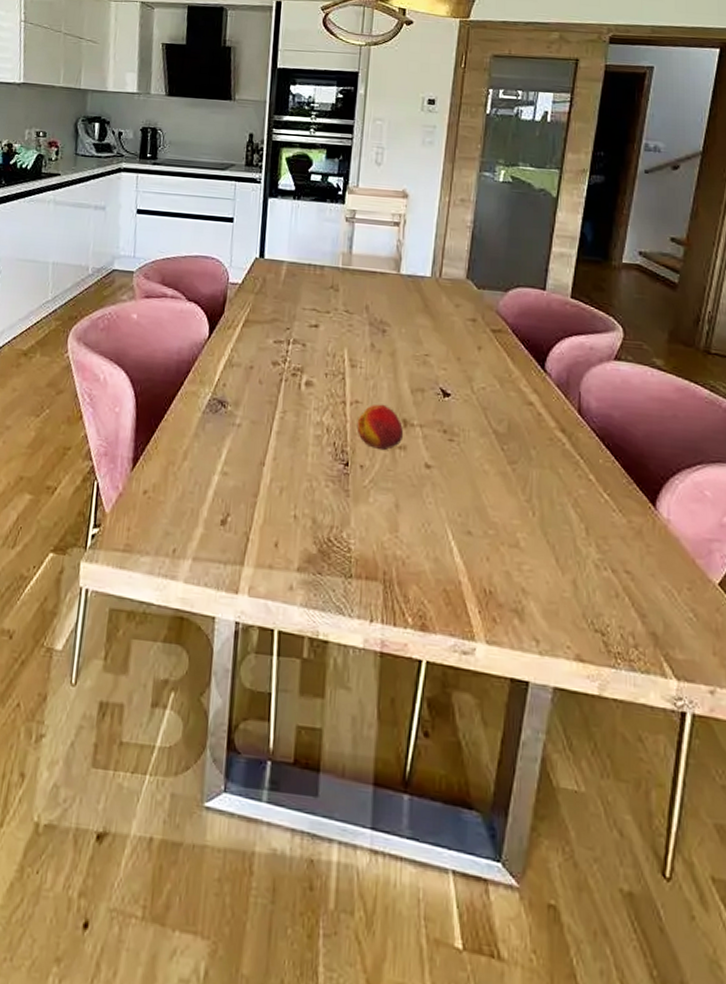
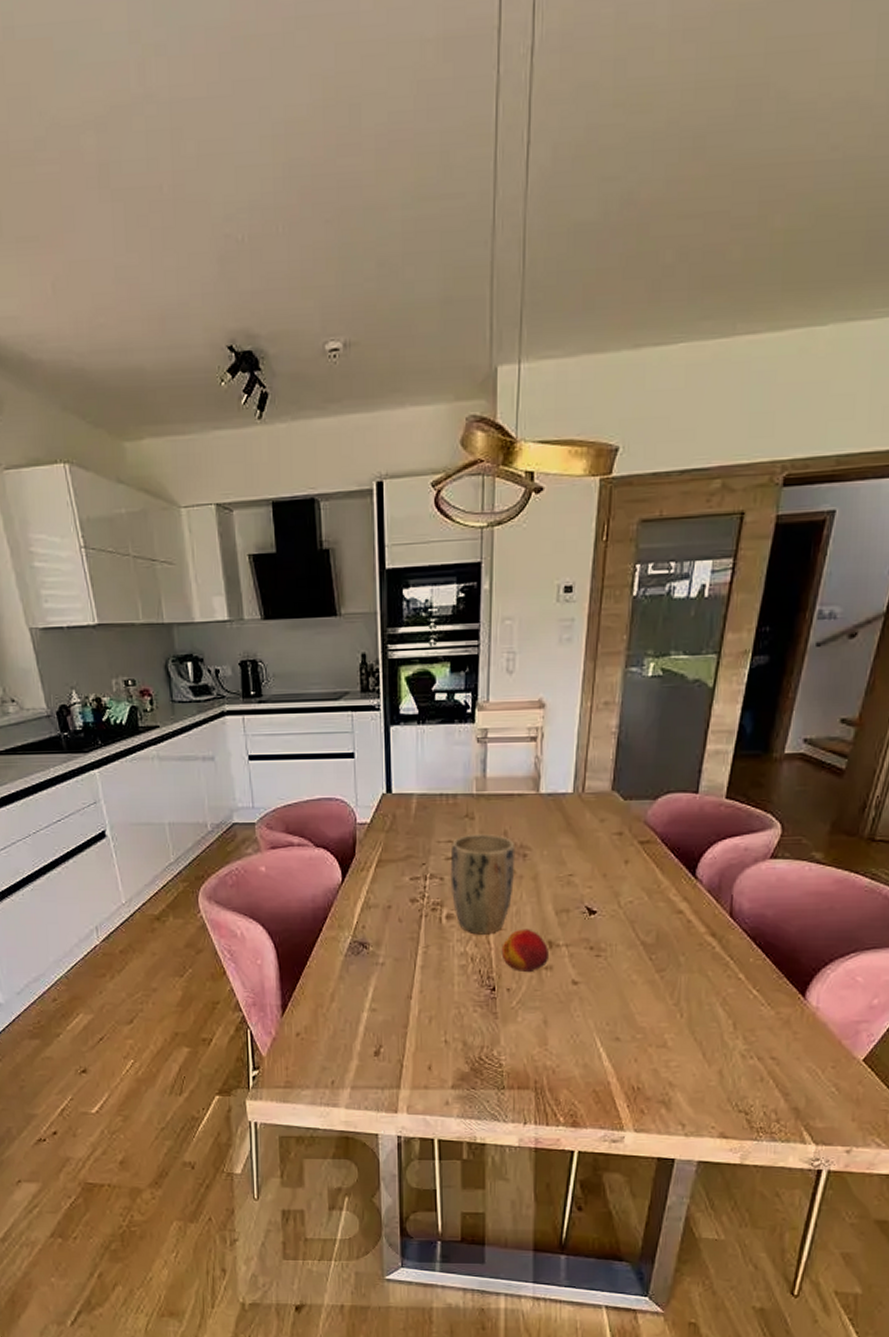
plant pot: none [312,305,376,406] -> present [450,833,516,935]

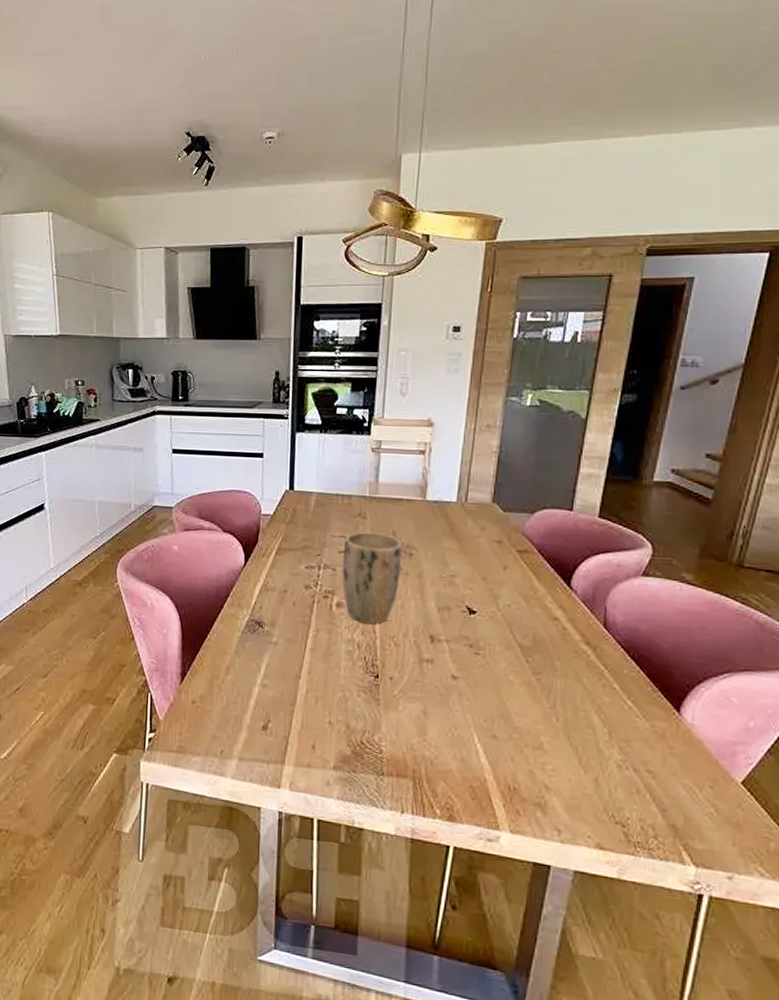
fruit: present [501,929,548,973] -> none [386,622,430,664]

